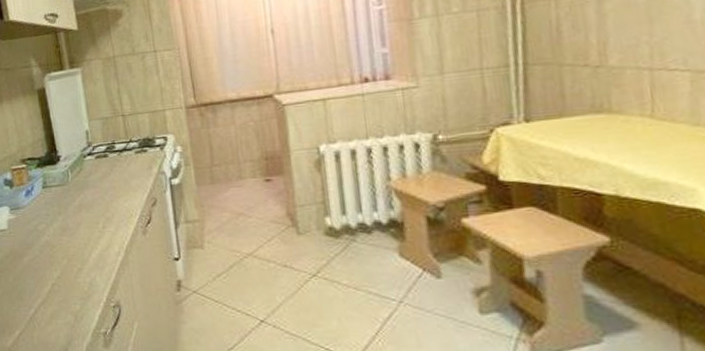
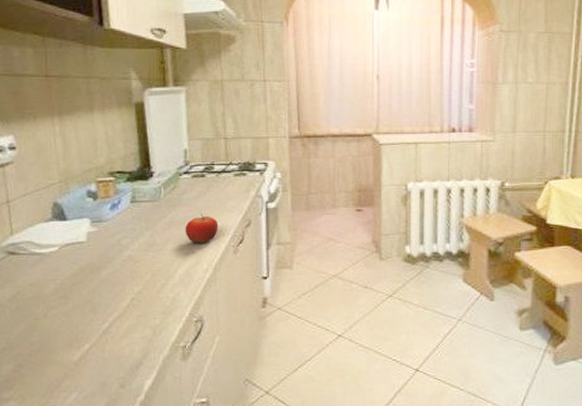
fruit: none [94,195,126,226] -> present [185,214,219,243]

